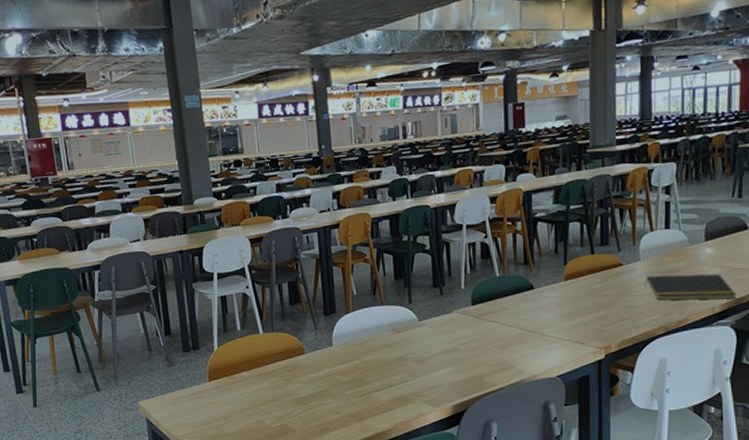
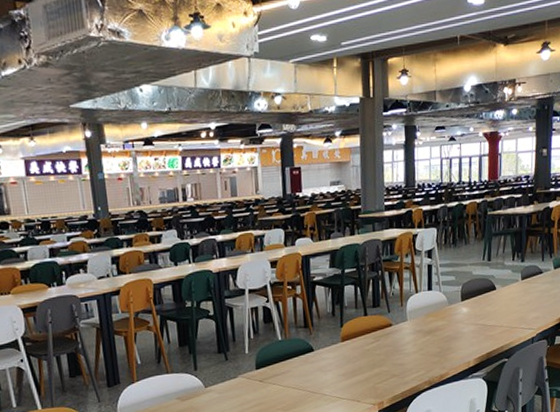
notepad: present [645,273,737,301] -> none [411,330,487,358]

